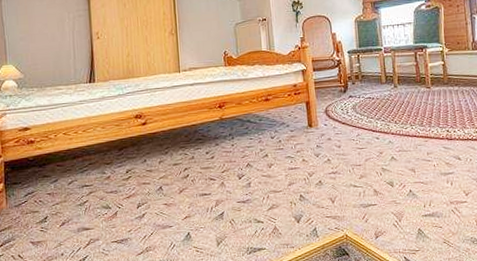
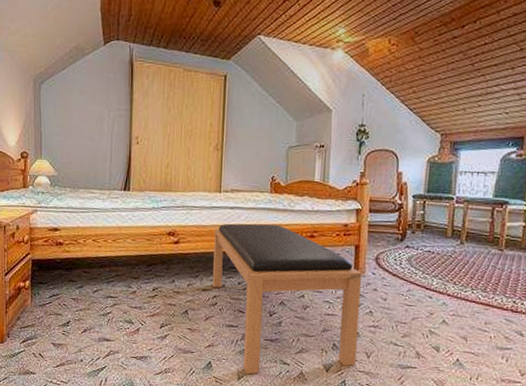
bench: none [178,94,322,239] -> present [212,223,362,375]

